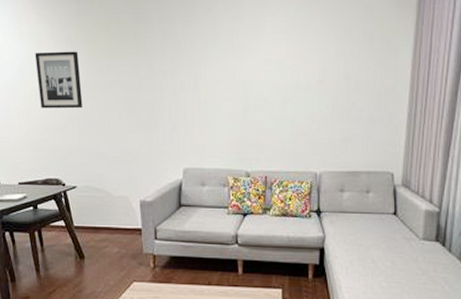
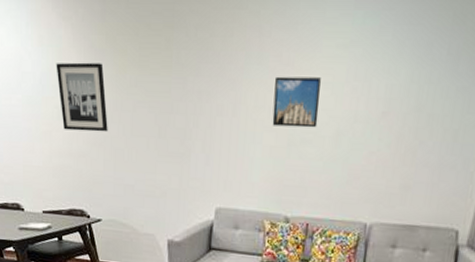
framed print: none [228,56,267,96] -> present [272,76,321,128]

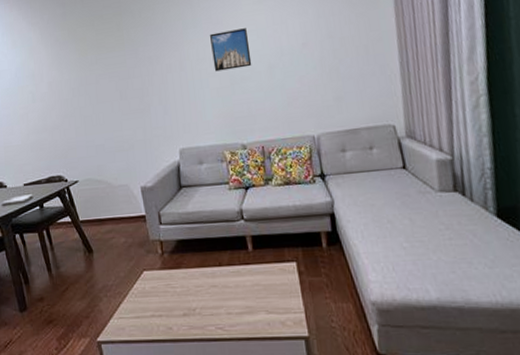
wall art: present [56,62,108,132] -> none [28,51,76,110]

